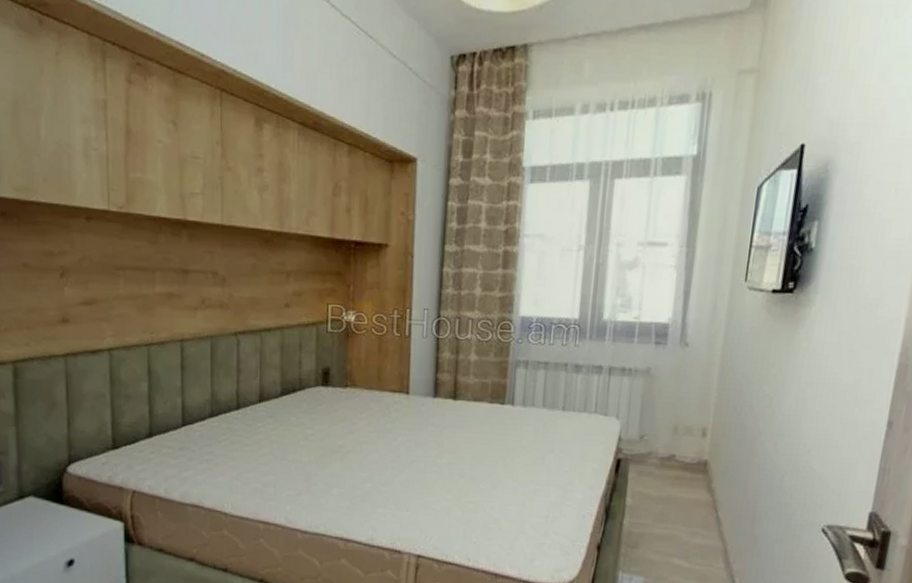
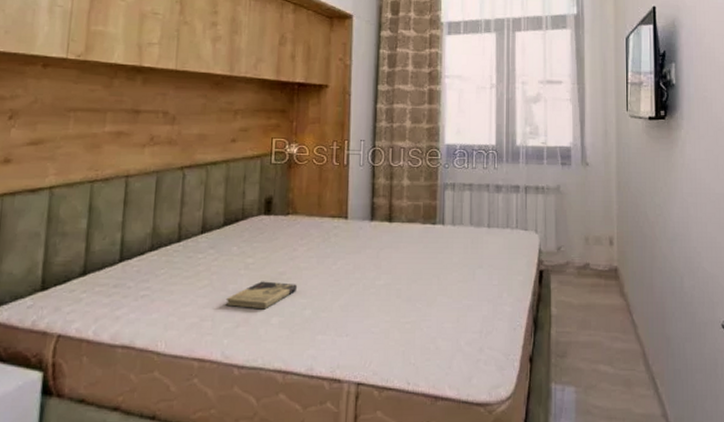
book: none [288,452,358,480] -> present [227,281,298,310]

